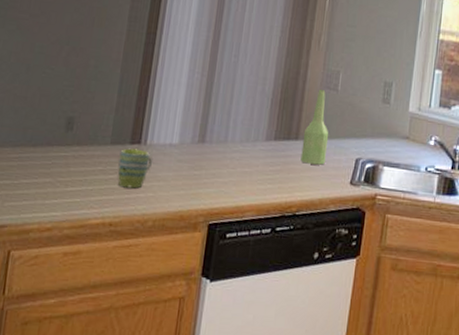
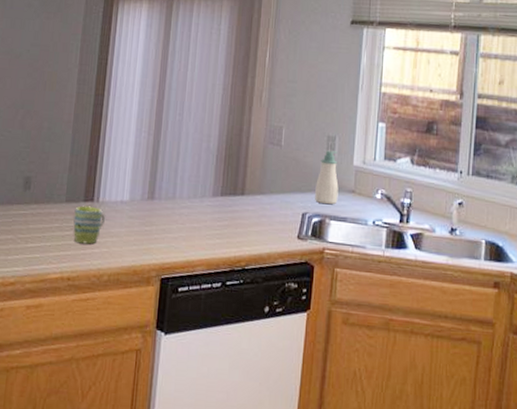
bottle: present [300,90,329,165] -> none [247,145,275,220]
soap bottle: none [369,96,394,151] -> present [315,150,339,205]

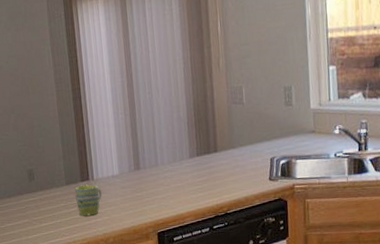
soap bottle: present [315,150,339,205] -> none [279,99,301,147]

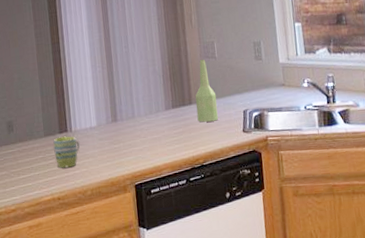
bottle: none [220,106,244,170] -> present [195,60,218,122]

